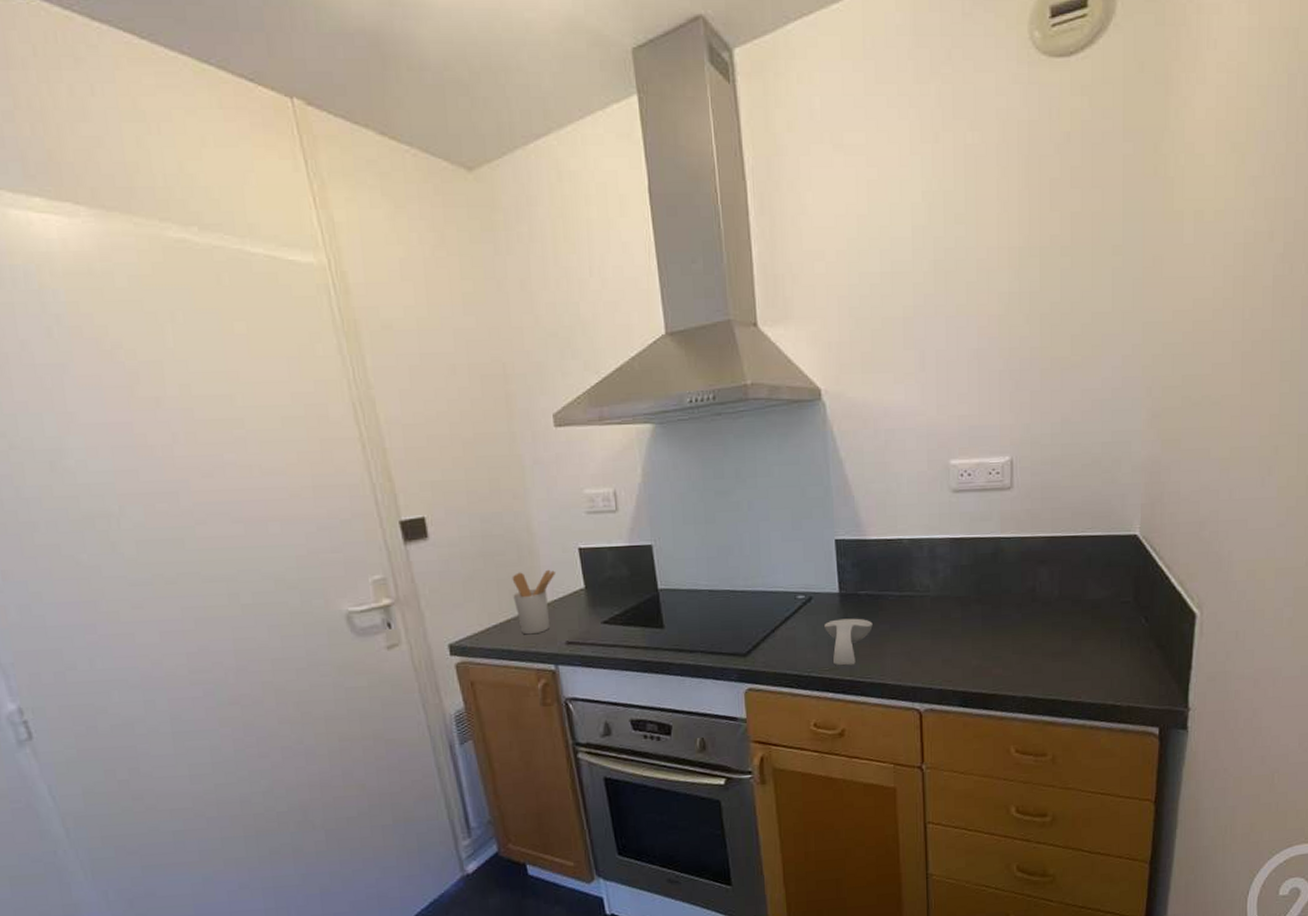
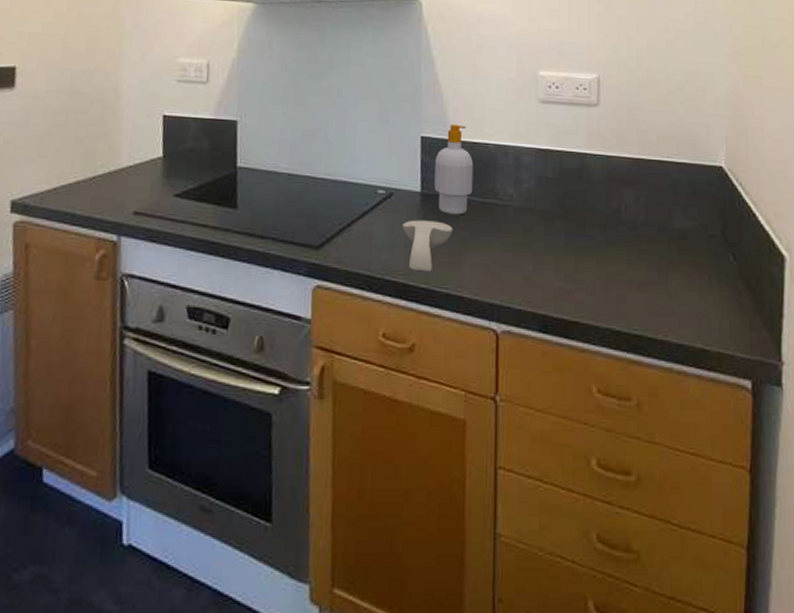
utensil holder: present [512,569,557,635] -> none [87,133,137,200]
soap bottle: none [851,523,890,611] -> present [434,123,474,215]

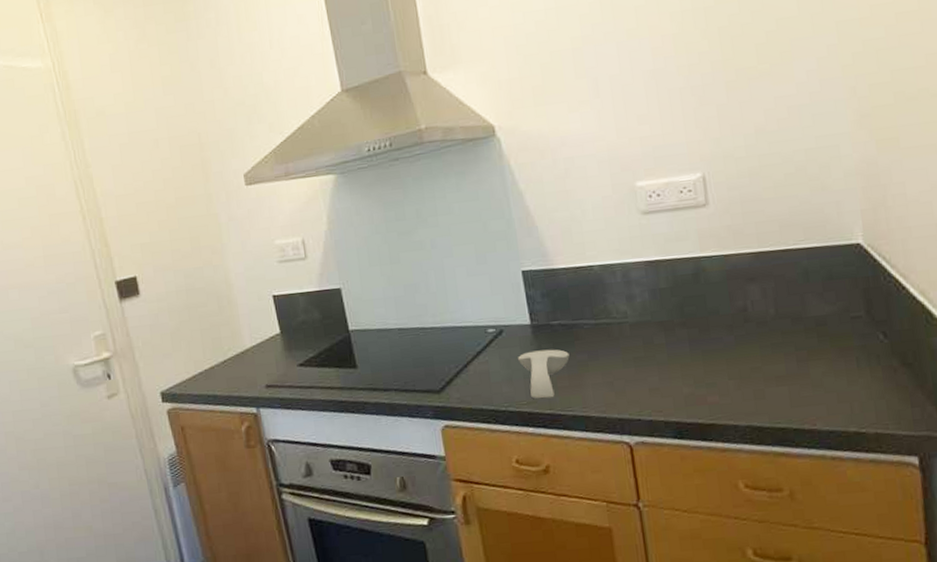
soap bottle: present [434,123,474,215] -> none [540,252,584,341]

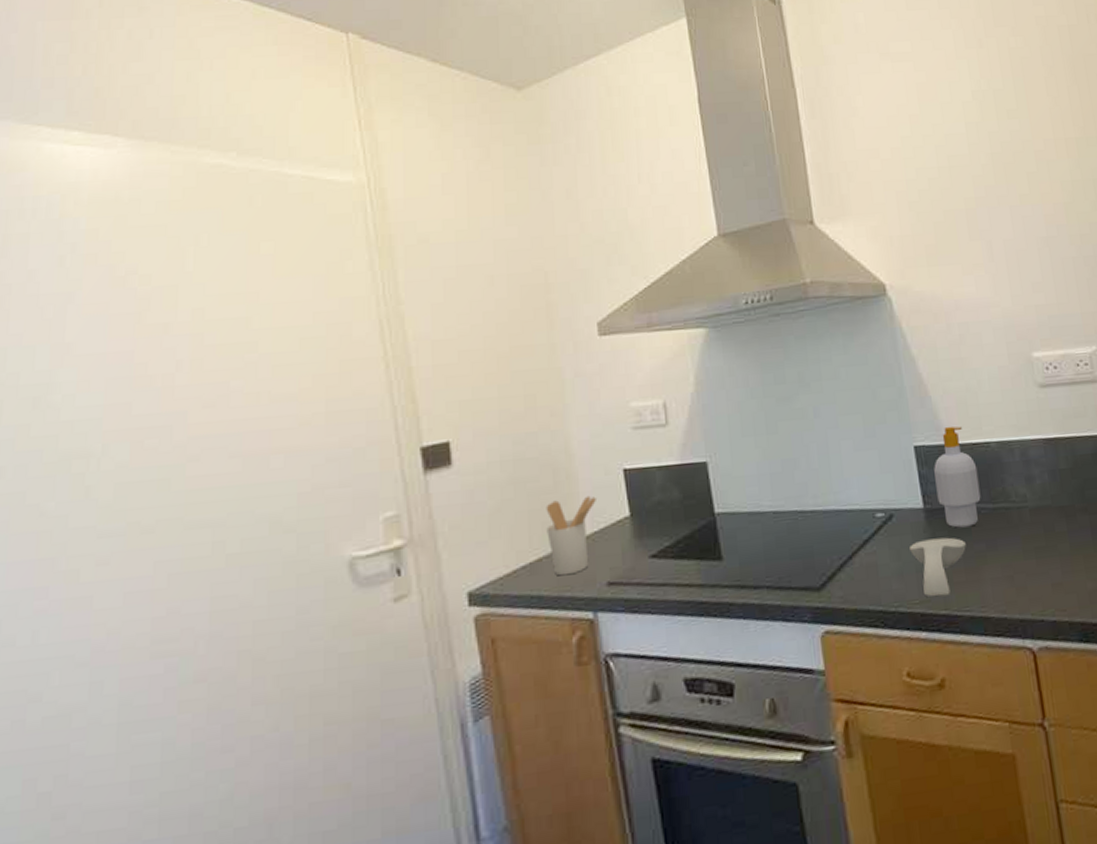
utensil holder: none [214,317,254,380] -> present [546,495,598,576]
soap bottle: none [540,252,584,341] -> present [934,426,981,528]

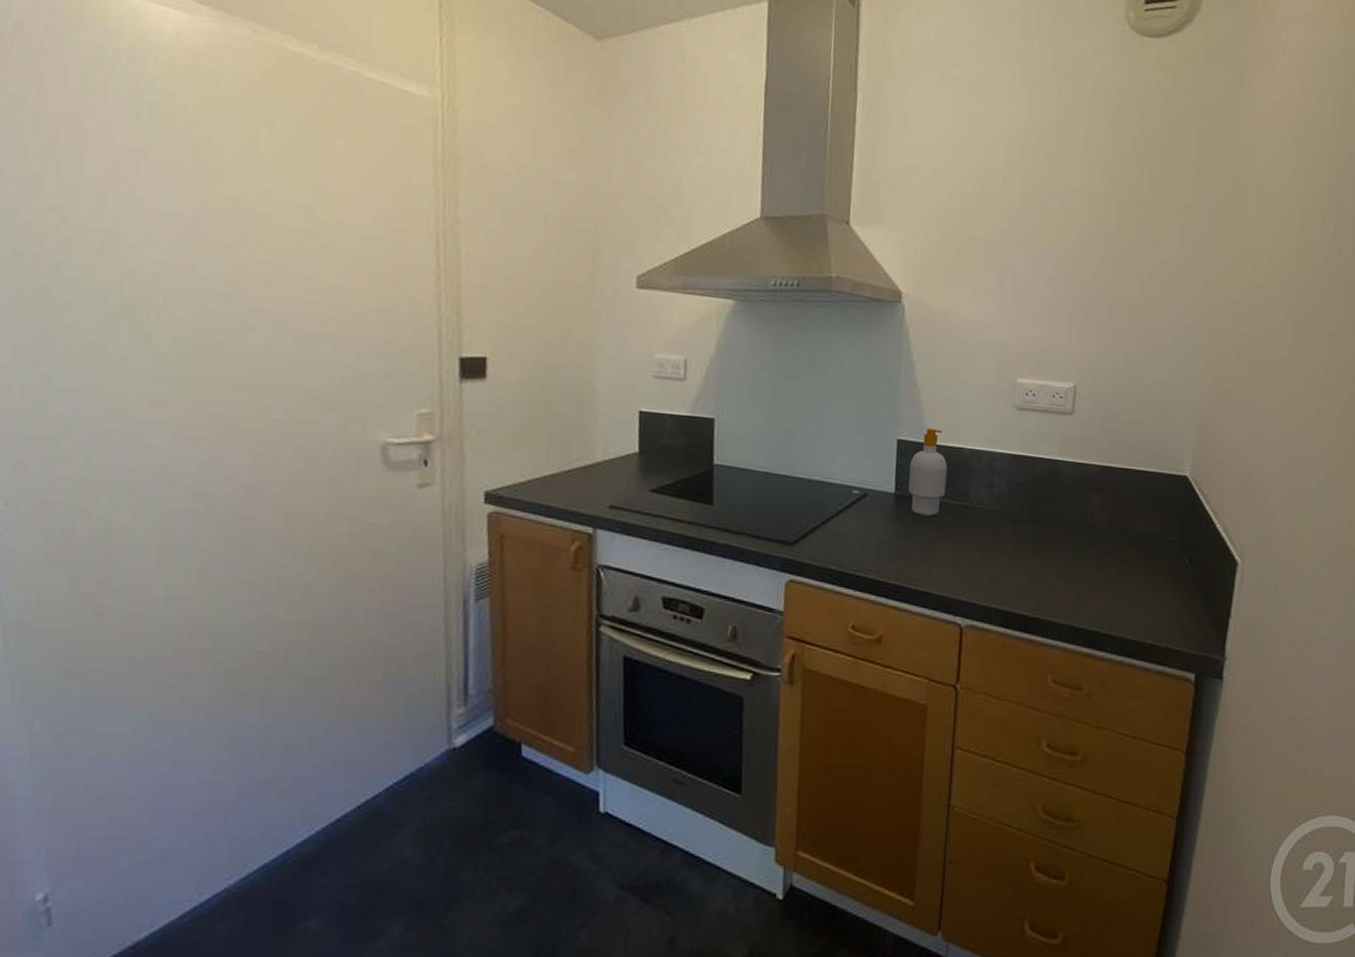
utensil holder: present [546,495,598,576] -> none [562,426,612,493]
spoon rest: present [910,537,966,596] -> none [875,519,924,569]

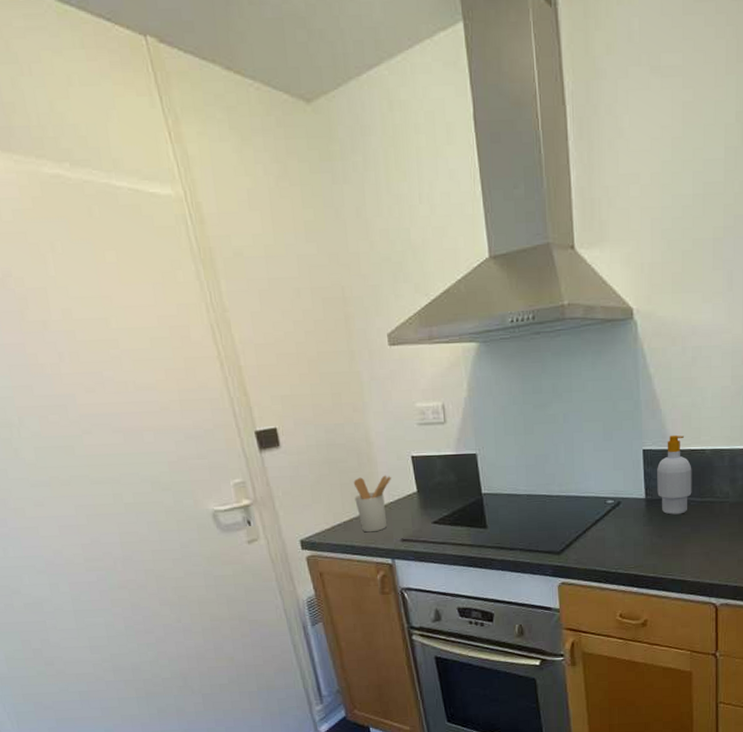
utensil holder: none [562,426,612,493] -> present [353,475,392,533]

